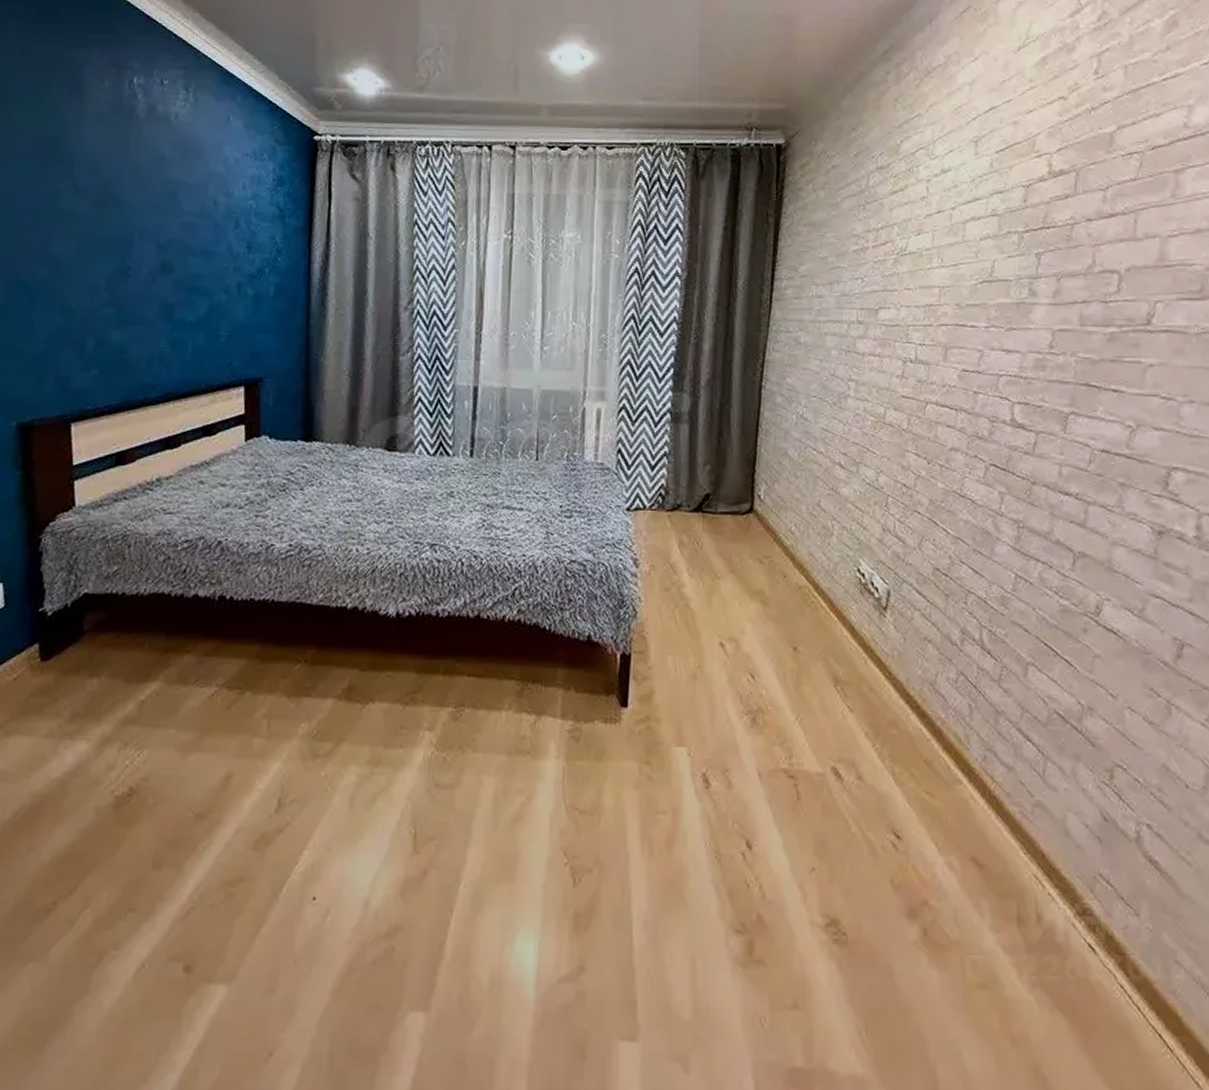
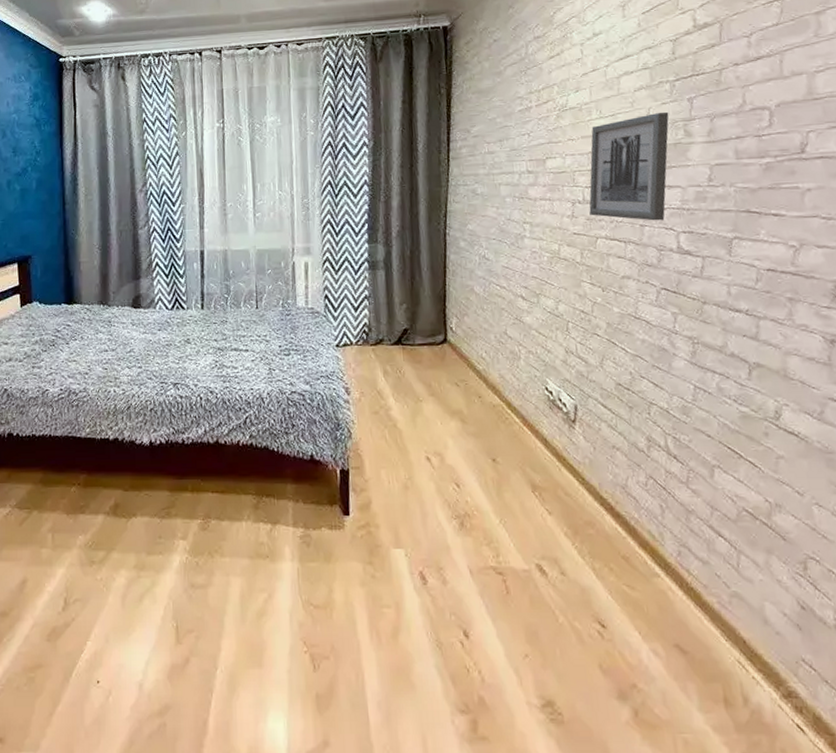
wall art: none [921,267,1015,388] -> present [589,112,669,221]

